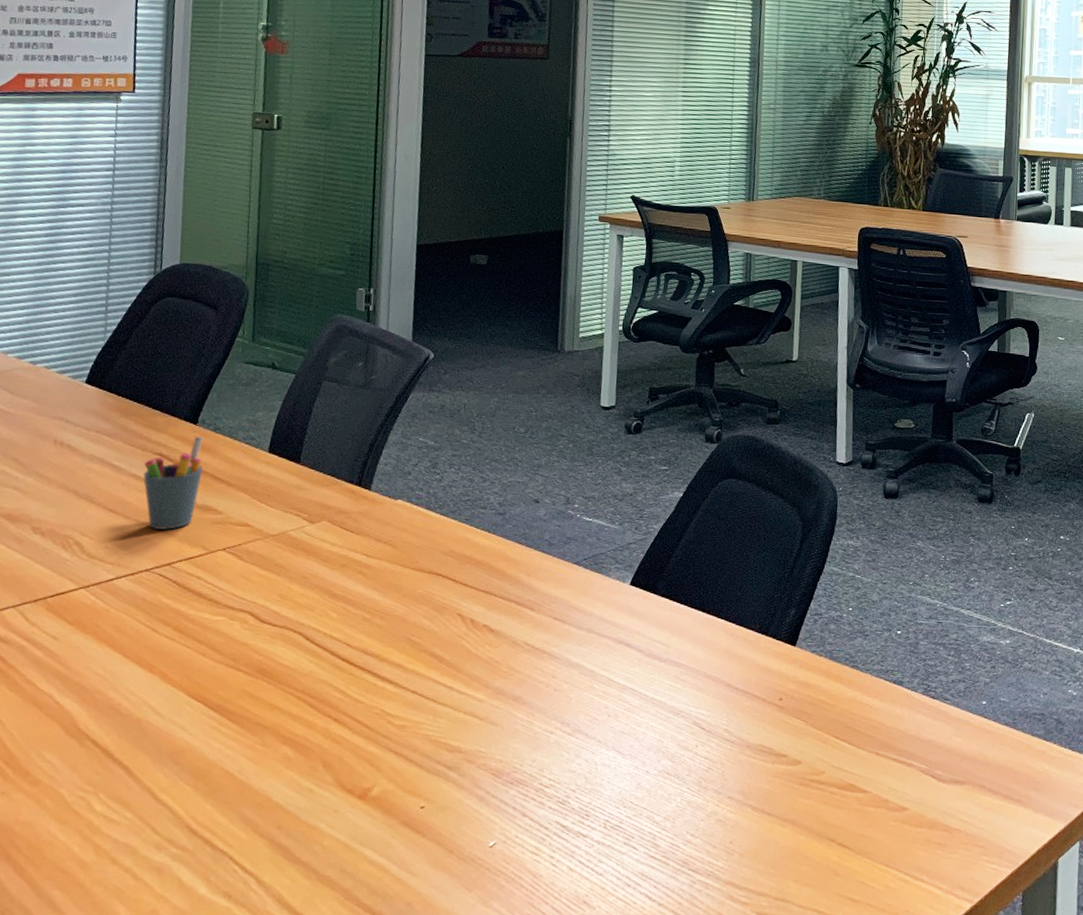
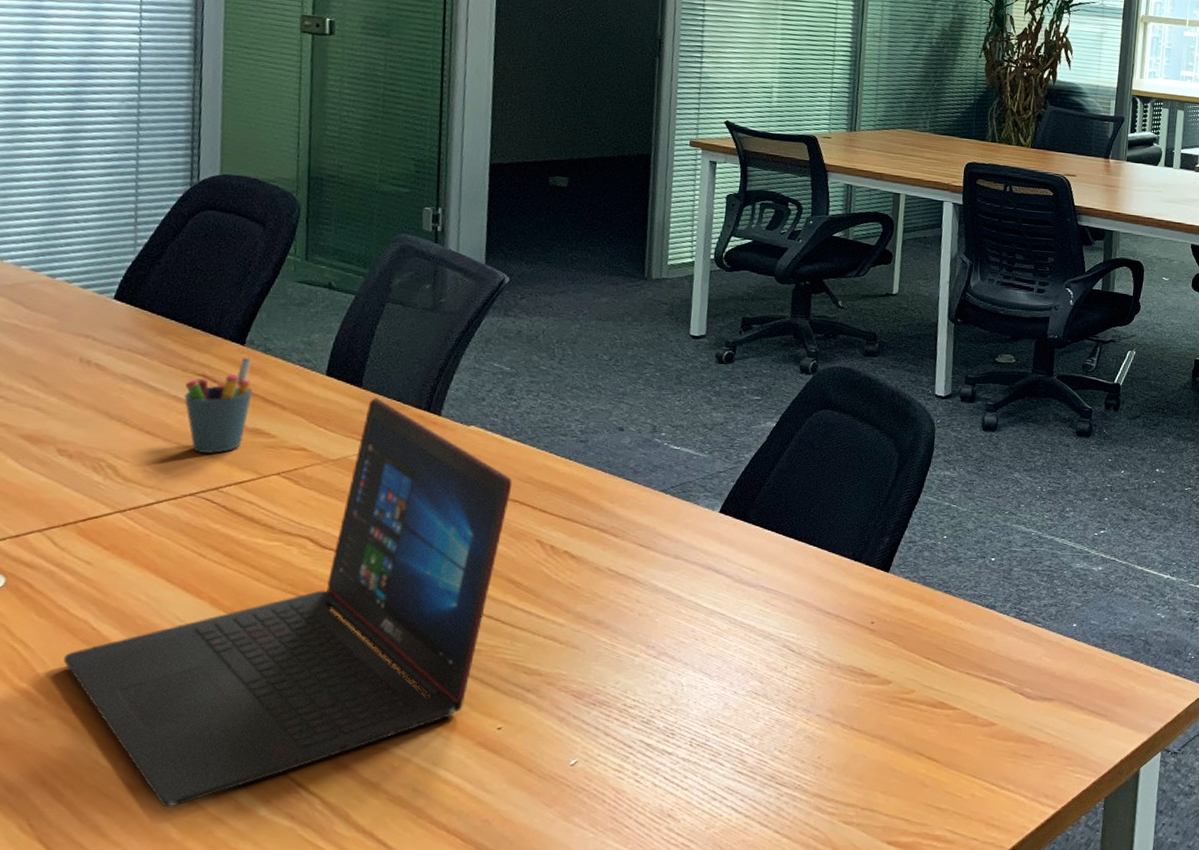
laptop: none [30,473,436,884] -> present [63,398,513,807]

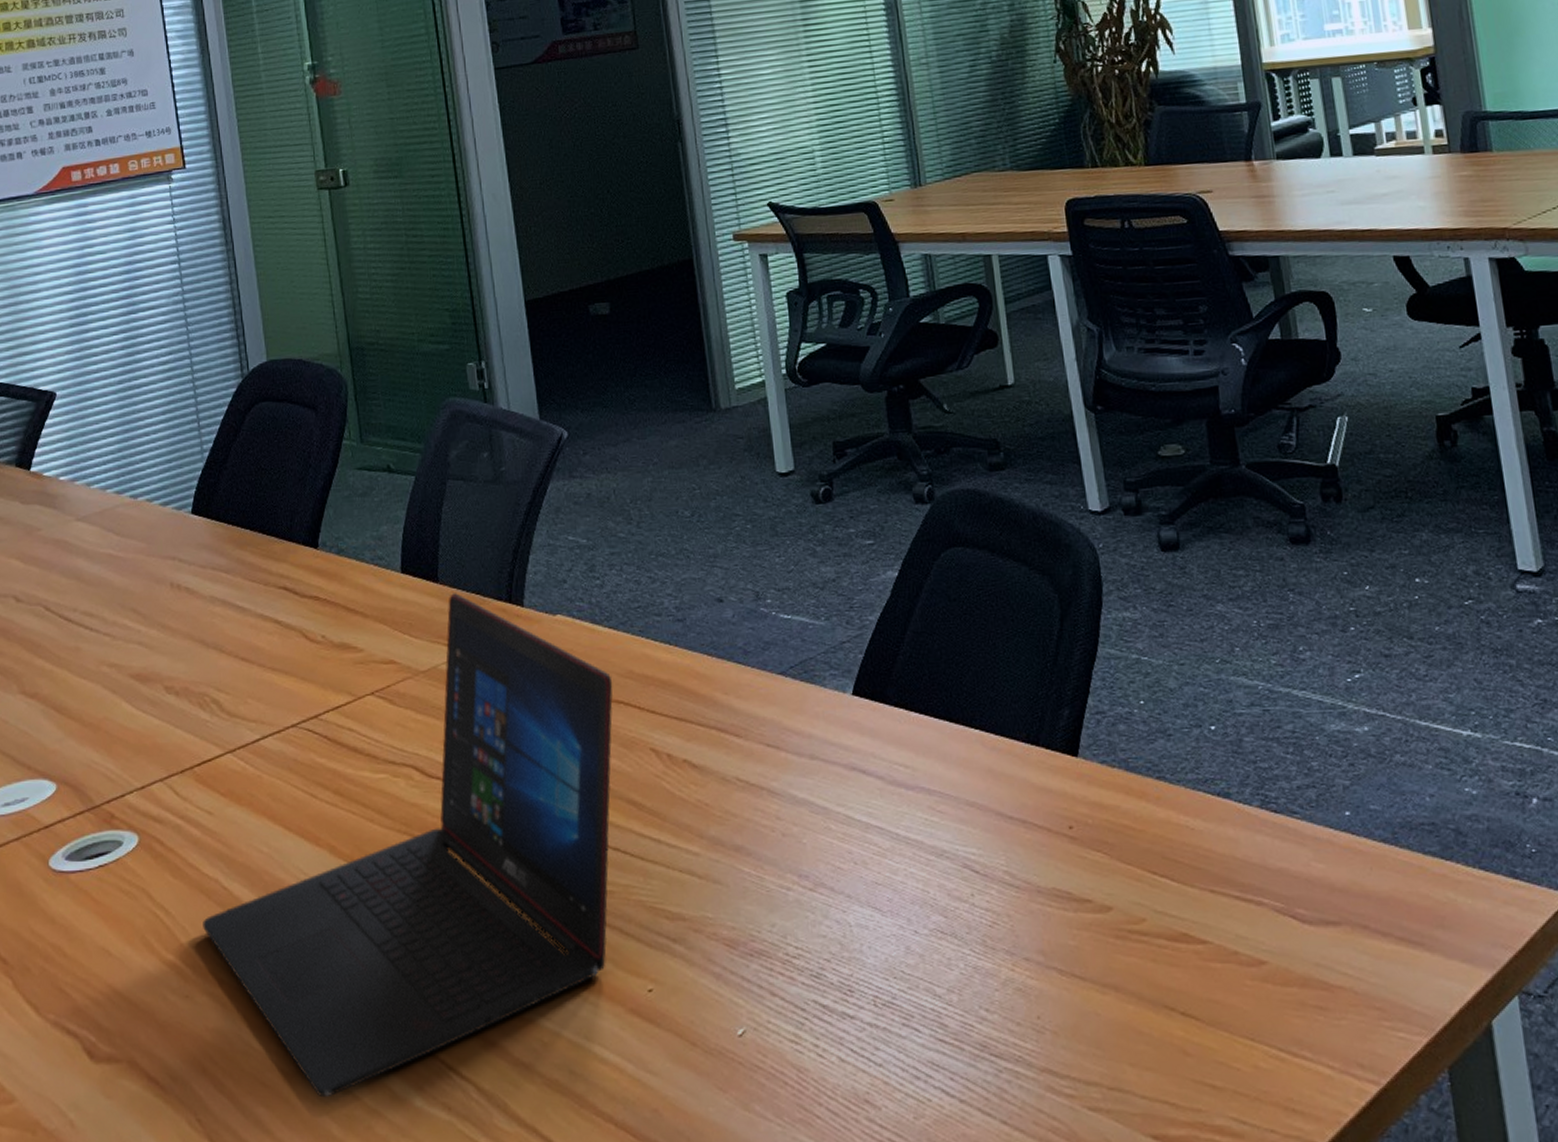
pen holder: present [184,357,253,454] -> none [270,562,334,678]

